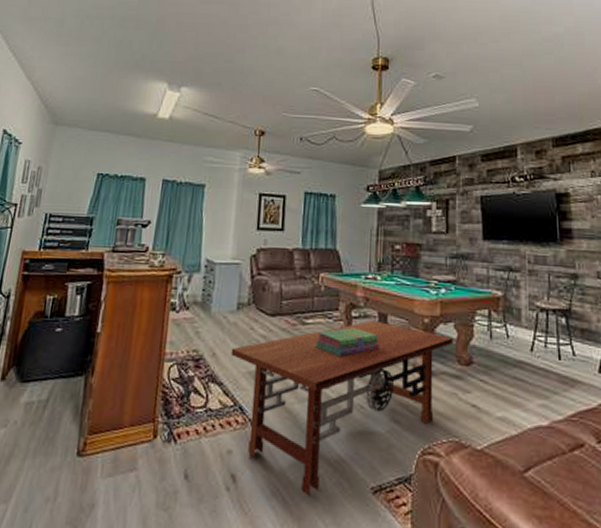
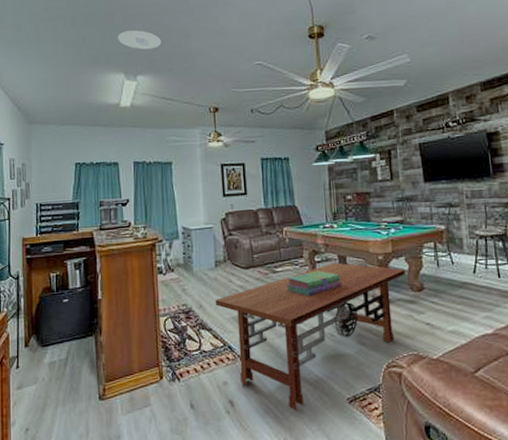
recessed light: none [167,39,214,61] -> present [118,30,162,50]

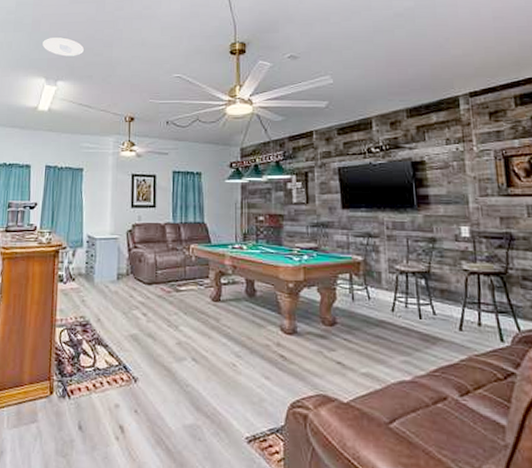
coffee table: present [215,262,405,411] -> none [114,286,317,445]
stack of books: present [287,271,342,297] -> none [189,294,248,320]

